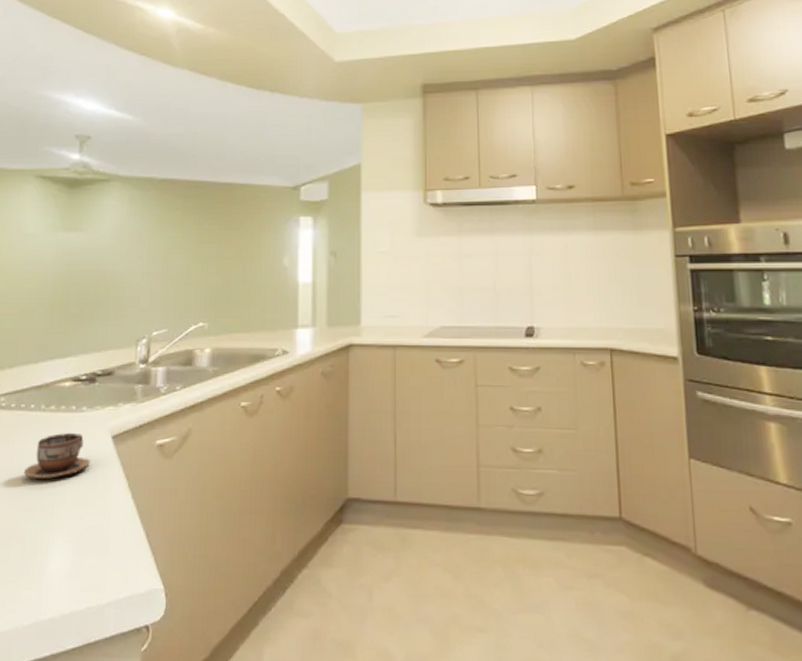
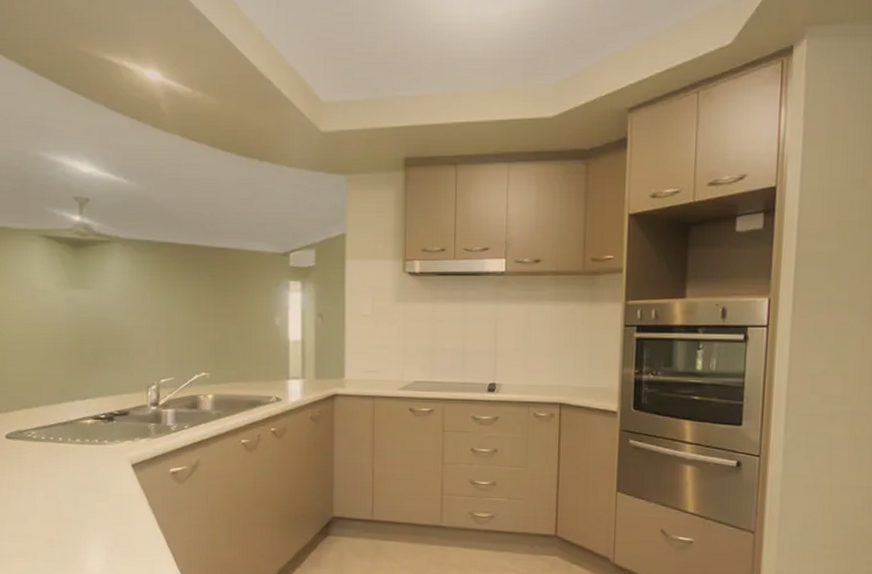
cup: present [23,432,91,479] -> none [58,460,116,497]

